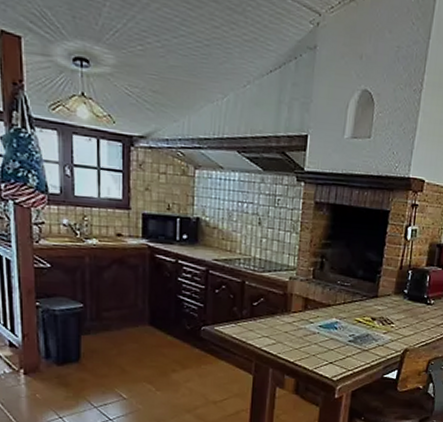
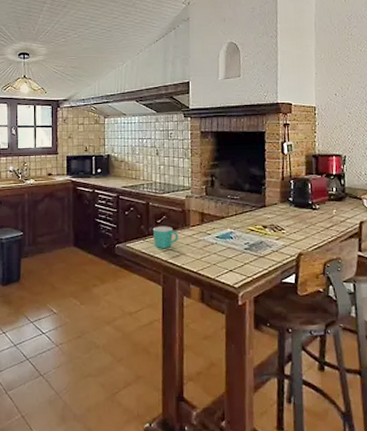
mug: none [246,309,277,336] -> present [152,226,179,249]

